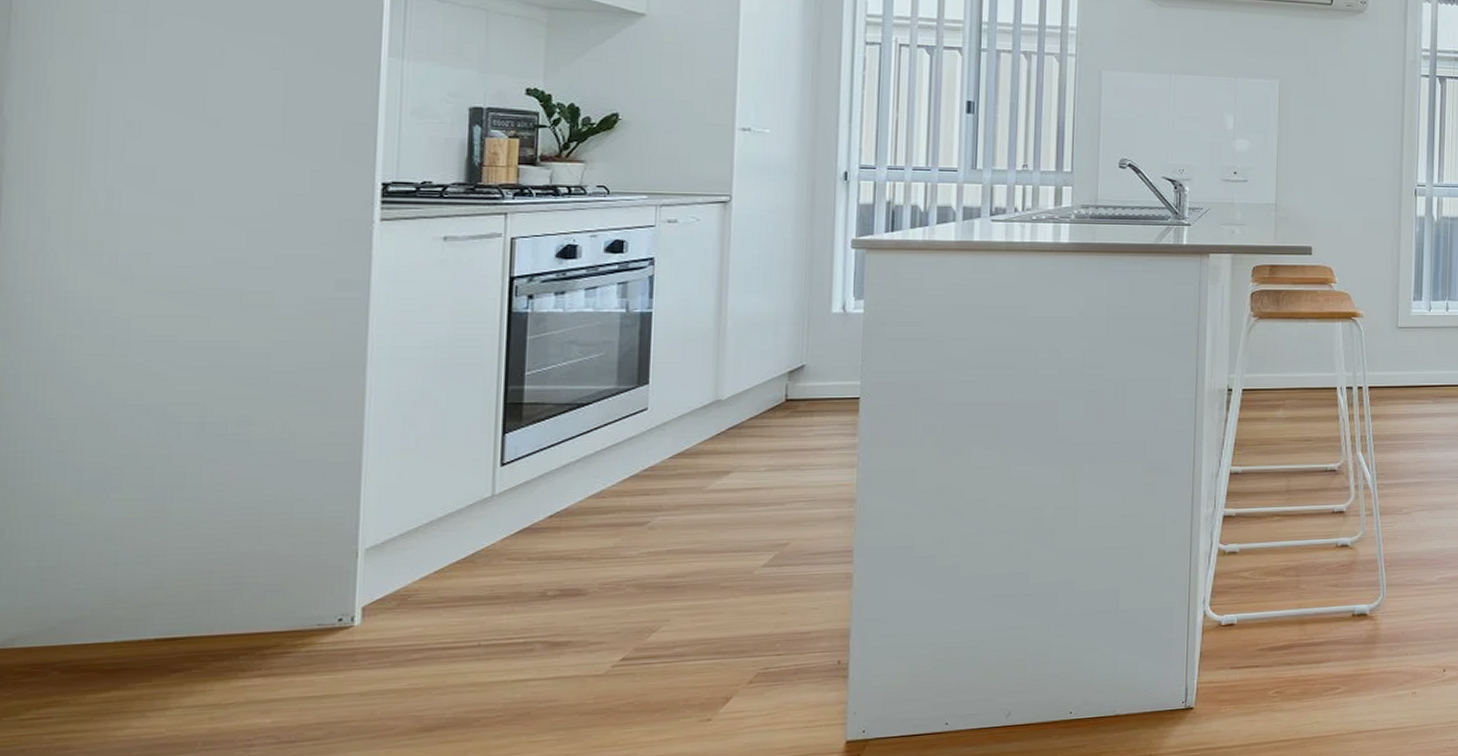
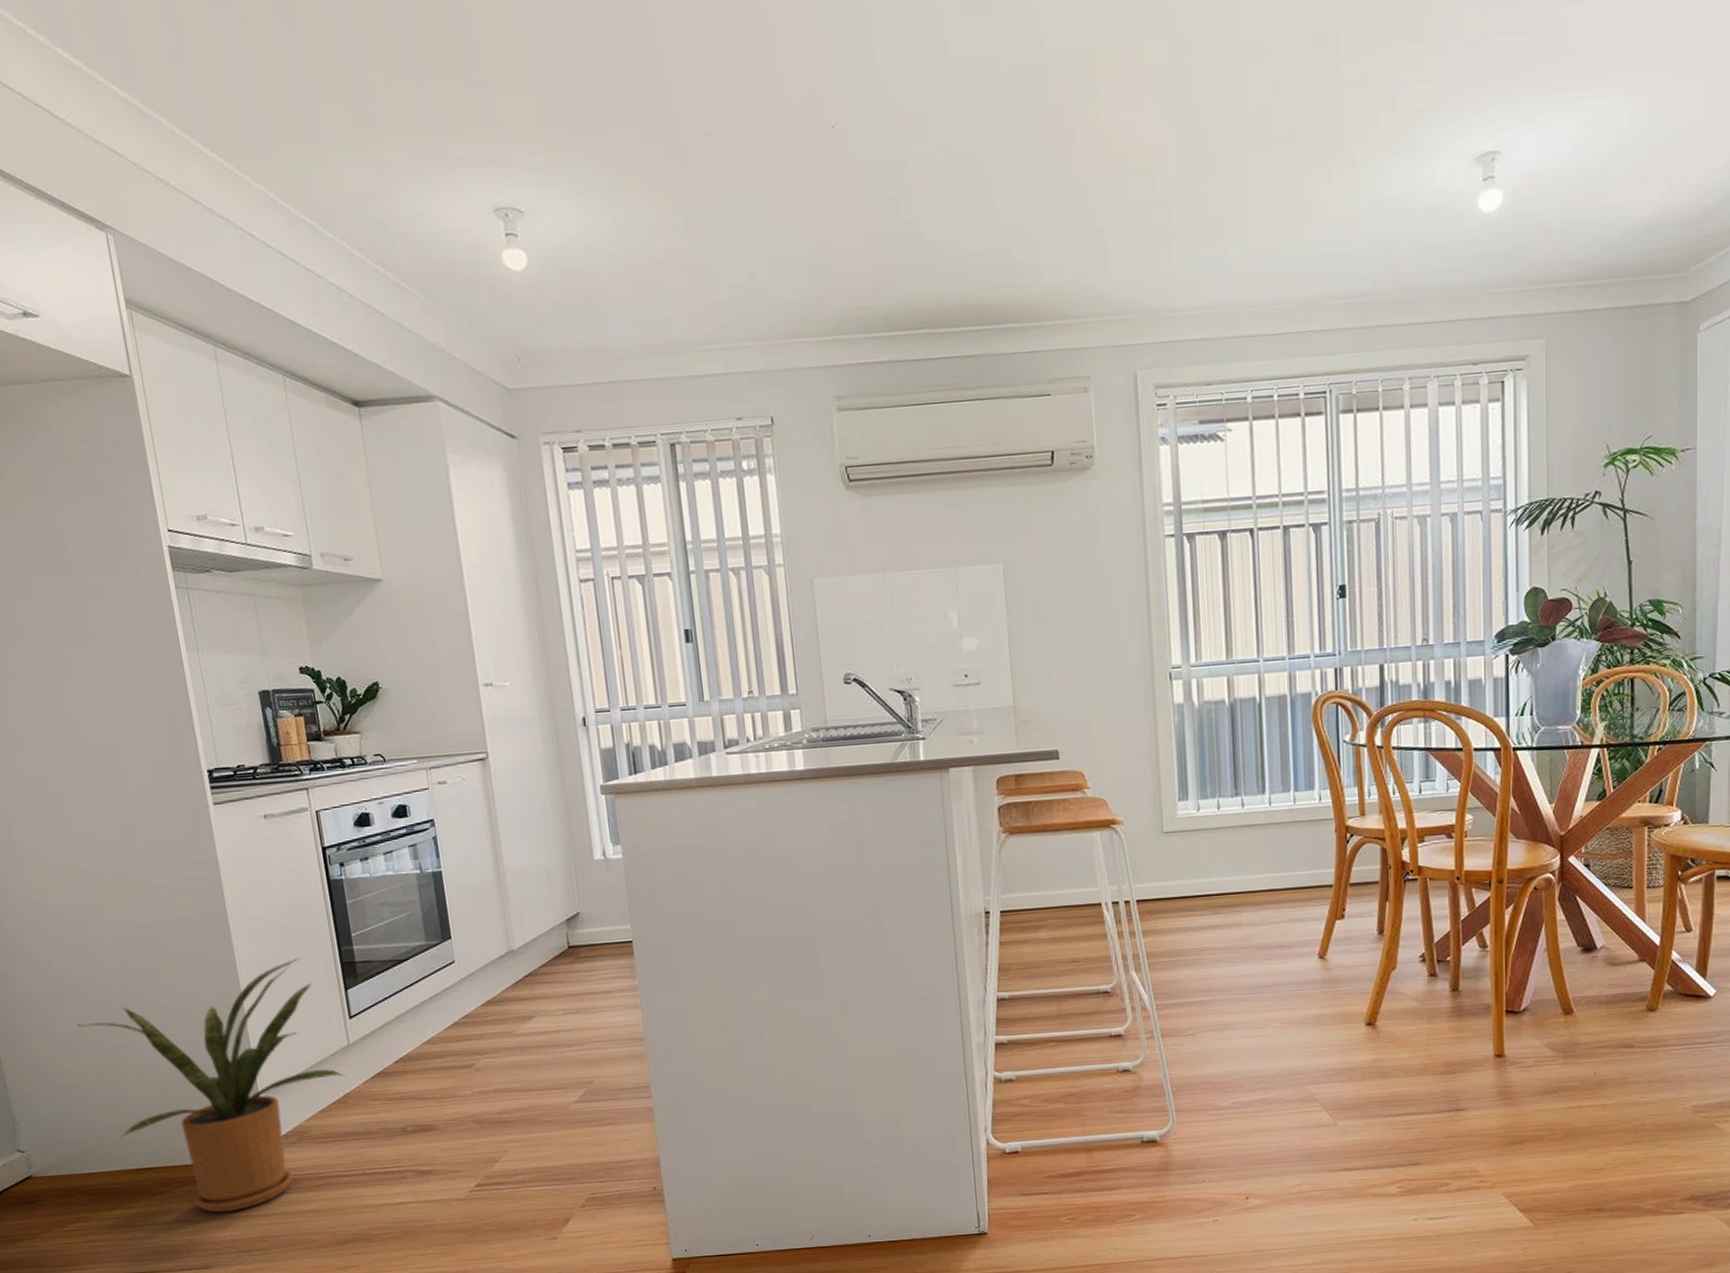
house plant: none [117,395,479,695] -> present [77,957,345,1213]

